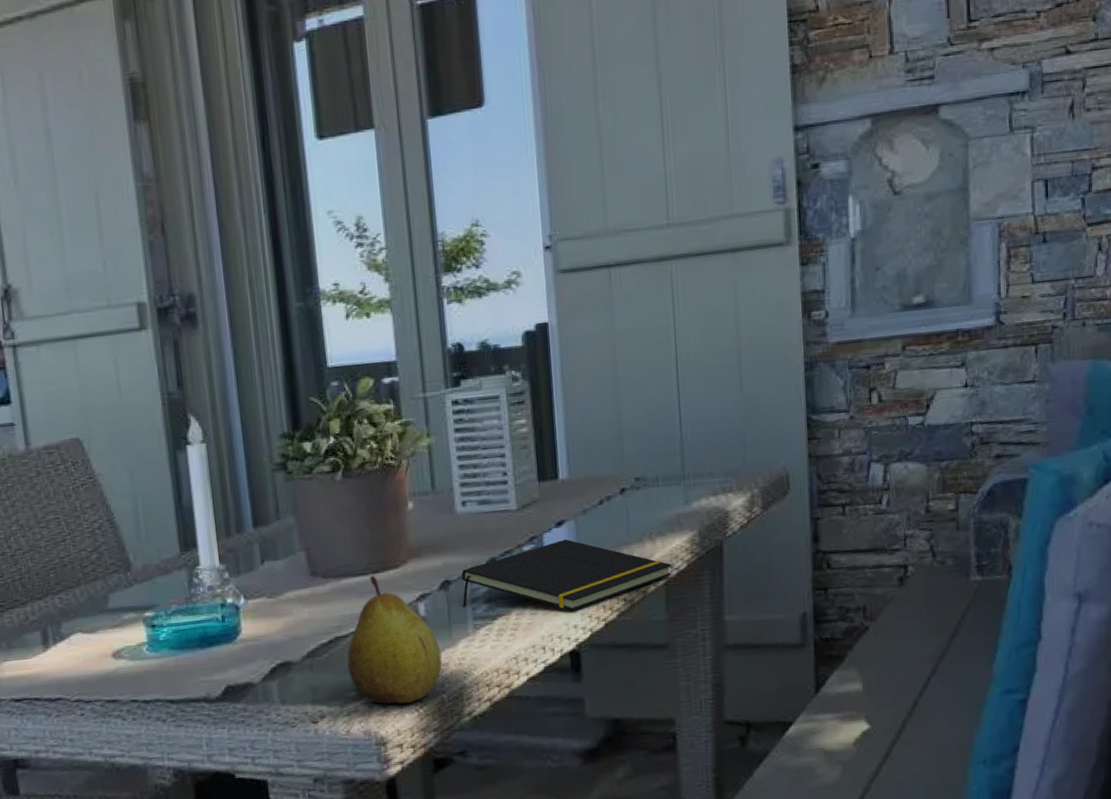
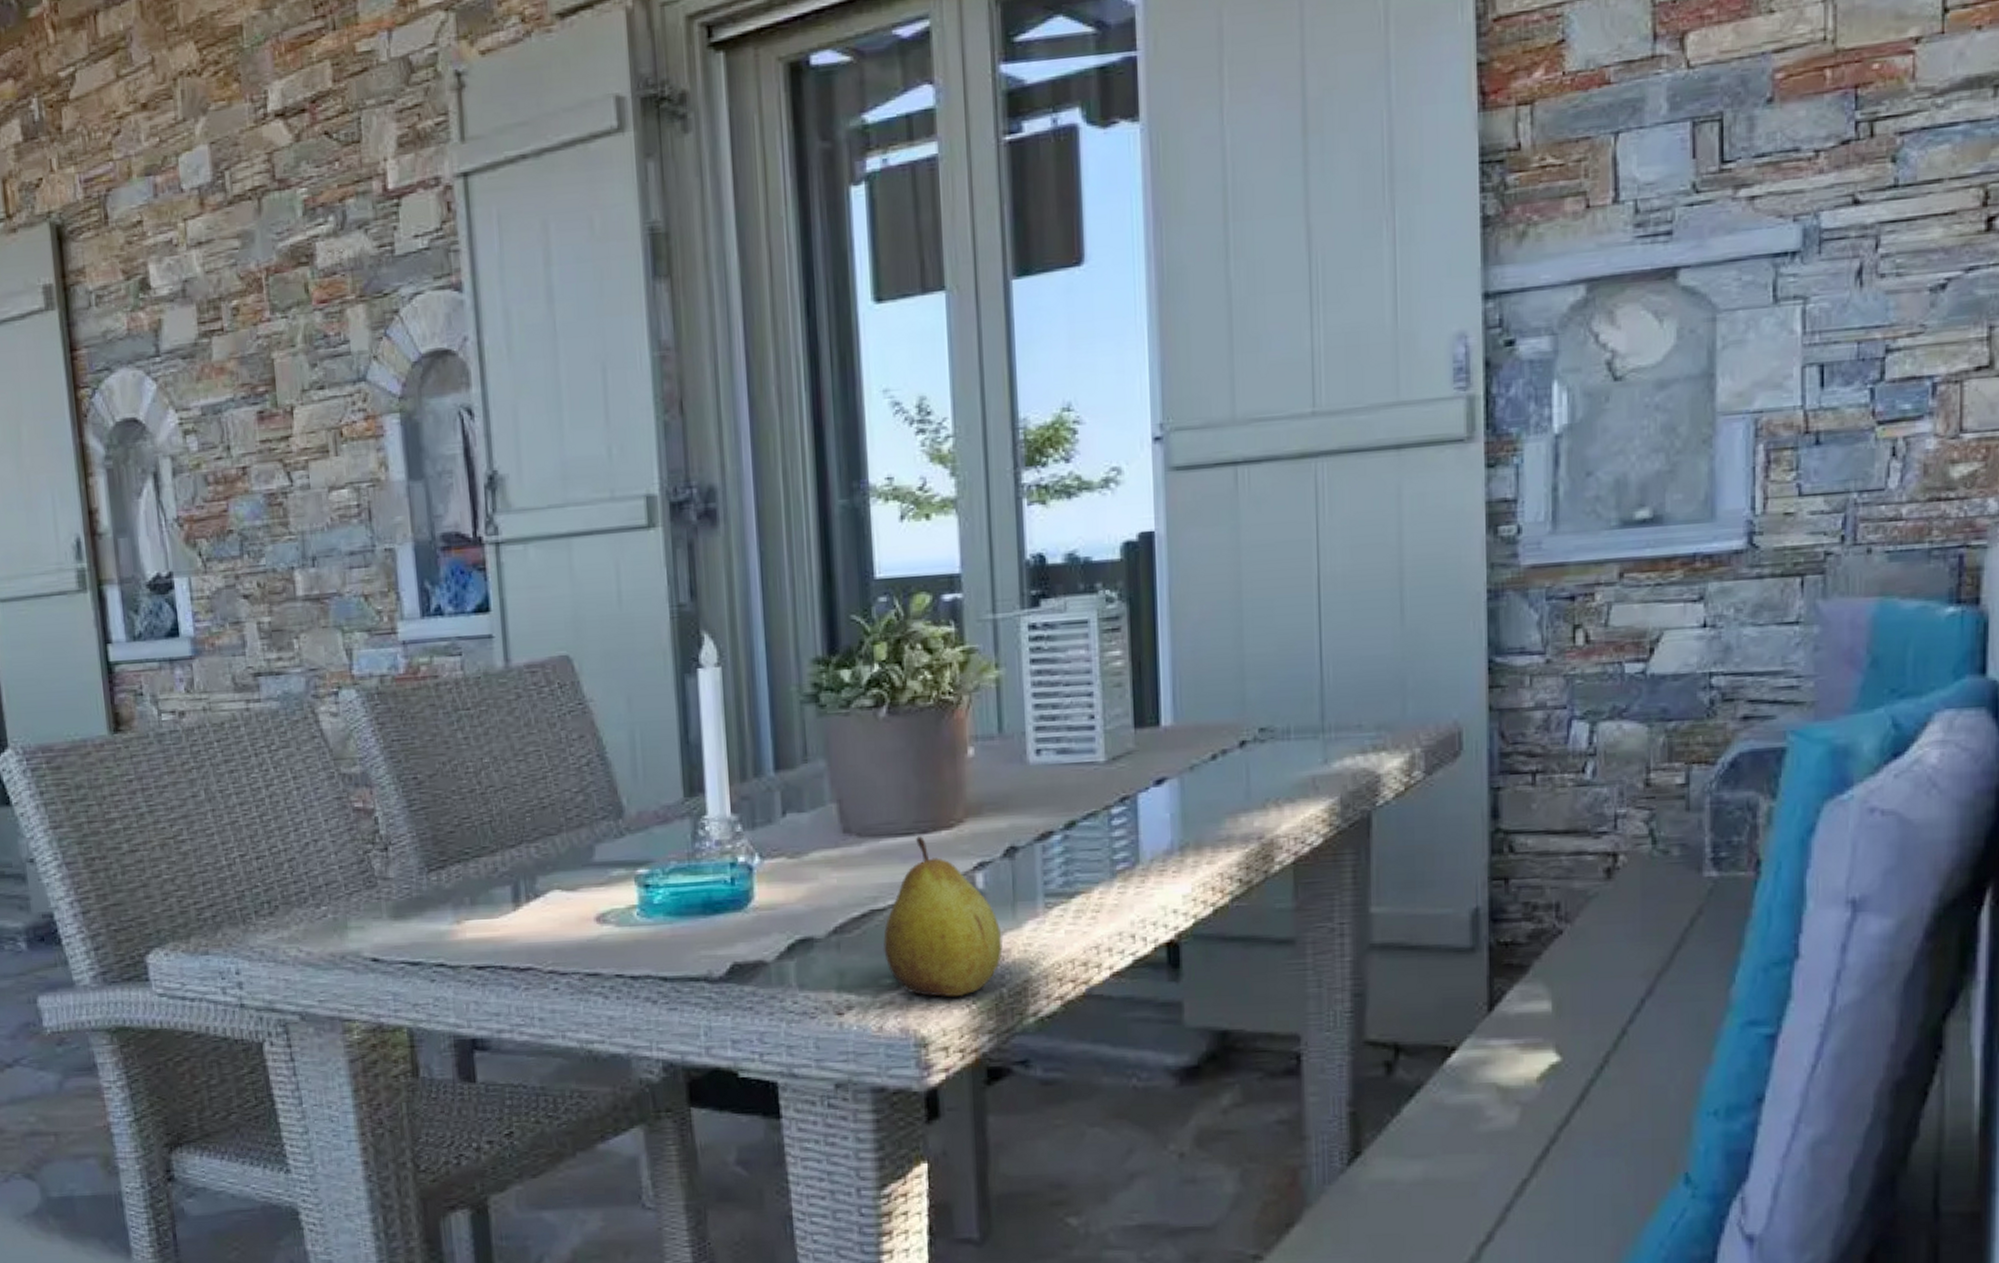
notepad: present [461,539,672,610] -> none [1031,801,1303,891]

